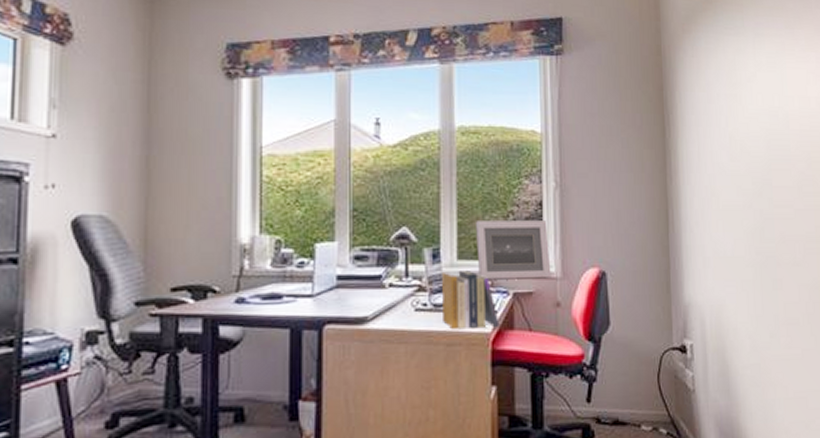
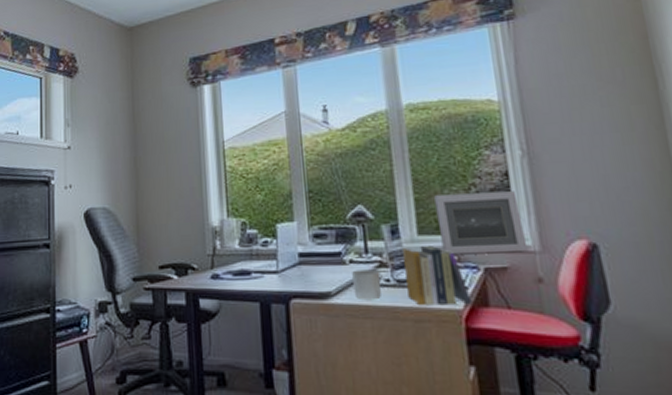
mug: none [391,293,419,325] -> present [352,269,381,301]

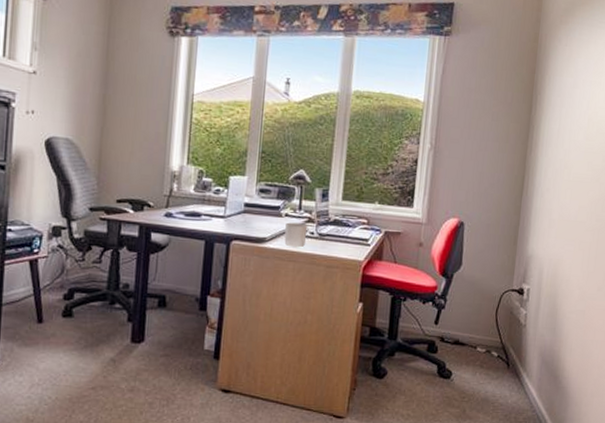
books: present [403,246,472,306] -> none [325,208,371,258]
picture frame: present [434,191,528,255] -> none [358,170,420,223]

